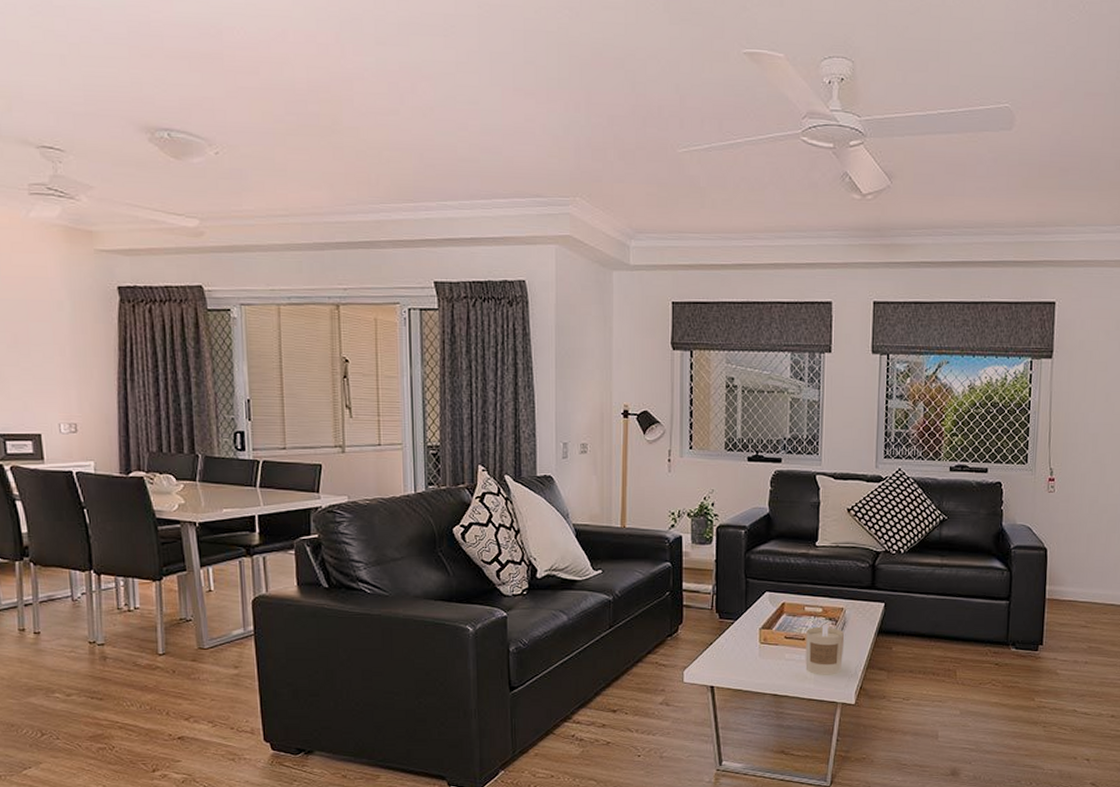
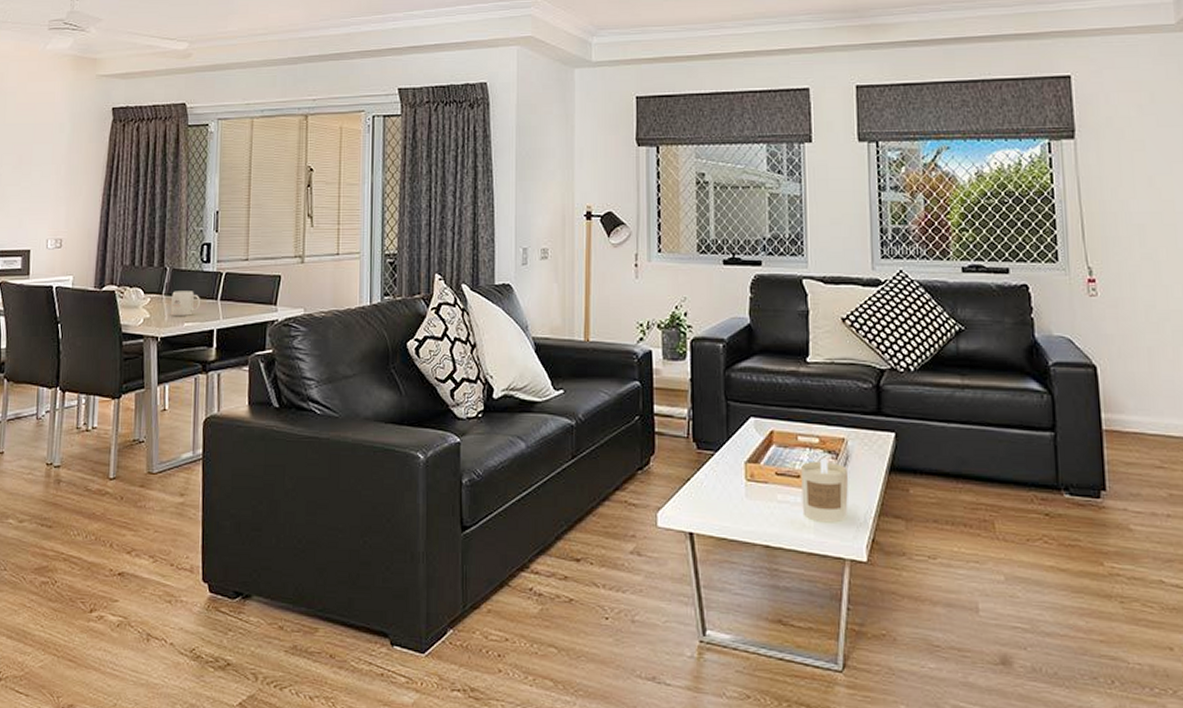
mug: none [206,478,239,502] -> present [171,291,201,316]

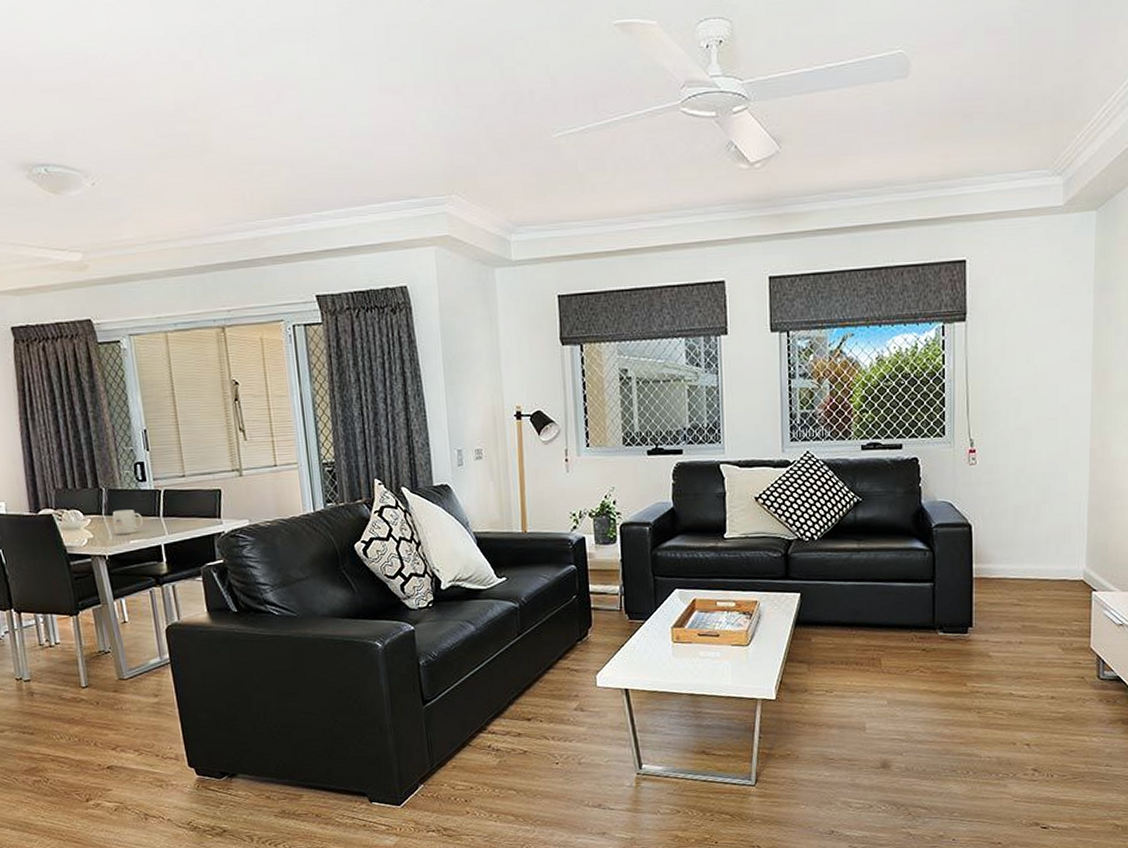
candle: present [801,458,849,523] -> none [720,618,761,672]

